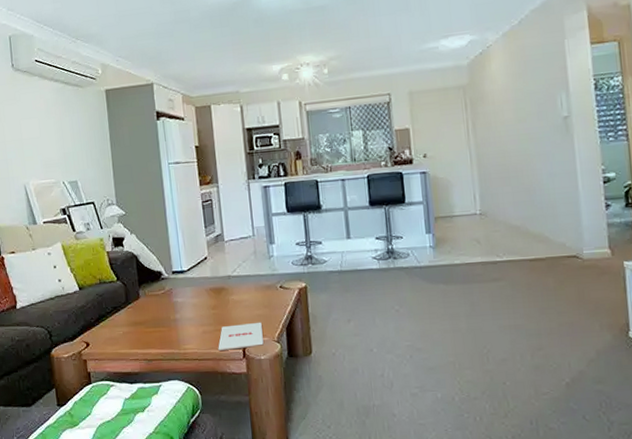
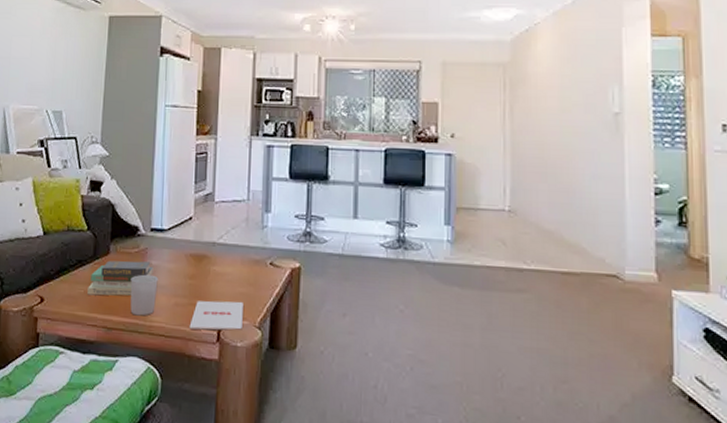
books: none [125,300,180,335] -> present [87,260,153,296]
candle holder: none [161,310,187,346] -> present [130,274,158,316]

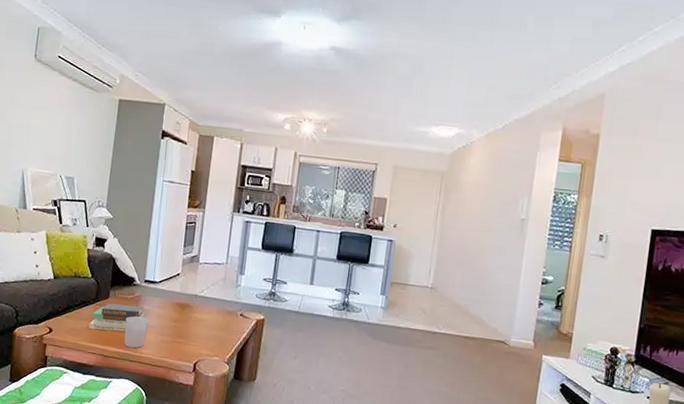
magazine: present [189,300,243,331] -> none [171,339,216,365]

